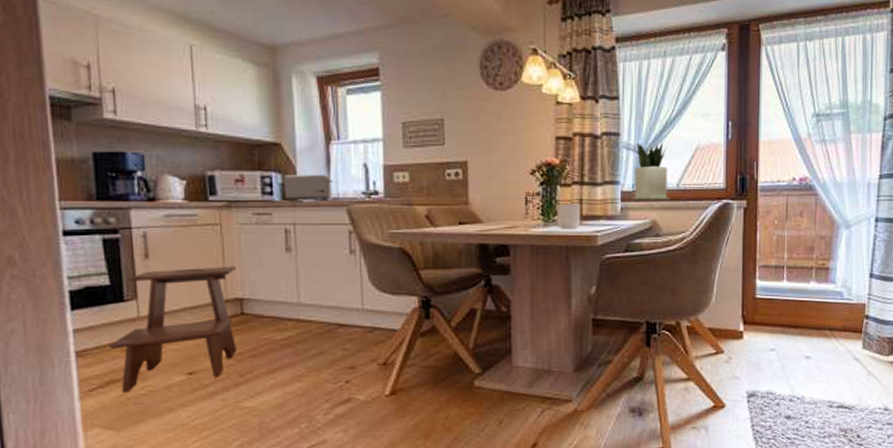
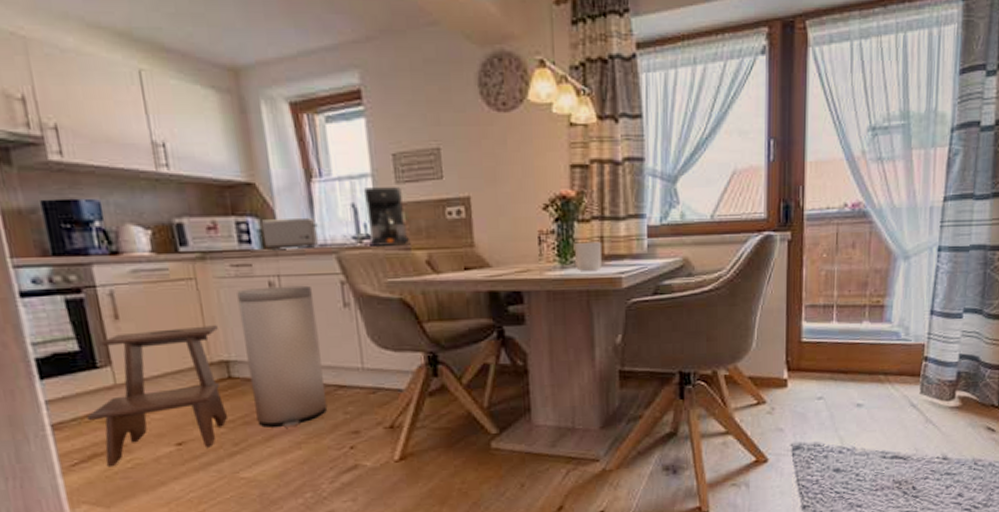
pedal bin: none [256,233,328,362] -> present [237,285,328,428]
coffee maker: none [374,150,412,201] -> present [363,187,409,246]
planter: present [631,141,670,201] -> none [659,166,703,236]

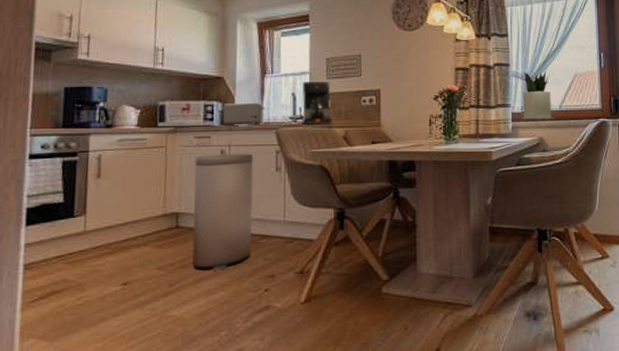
step stool: present [87,325,229,467] -> none [55,184,175,304]
mug: present [573,241,603,271] -> none [456,124,478,146]
planter: none [659,166,703,236] -> present [520,70,554,121]

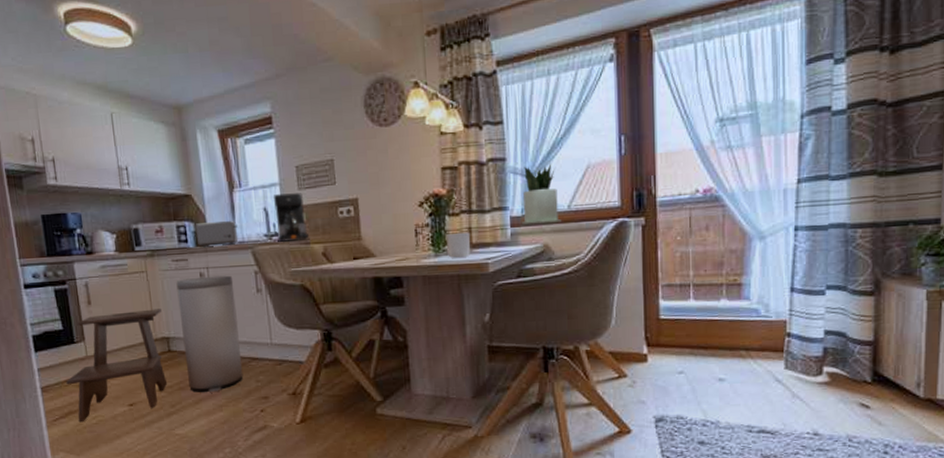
step stool: none [55,184,175,304] -> present [66,309,168,423]
mug: none [456,124,478,146] -> present [445,232,471,258]

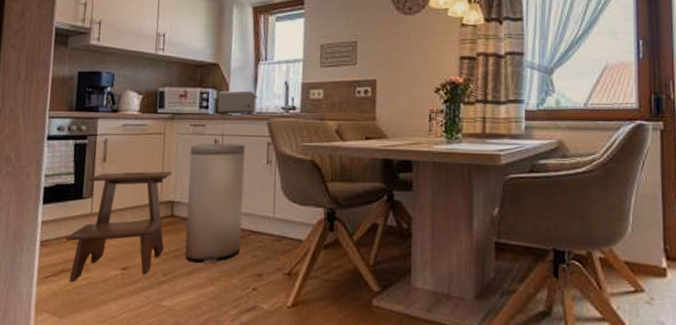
coffee maker: present [273,193,309,242] -> none [294,70,324,116]
mug: present [445,232,471,258] -> none [459,121,484,147]
planter: present [521,163,561,226] -> none [536,61,577,121]

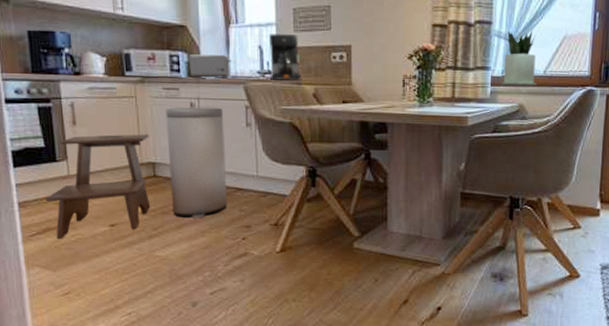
coffee maker: none [294,70,324,116] -> present [268,34,301,81]
planter: none [536,61,577,121] -> present [500,30,537,87]

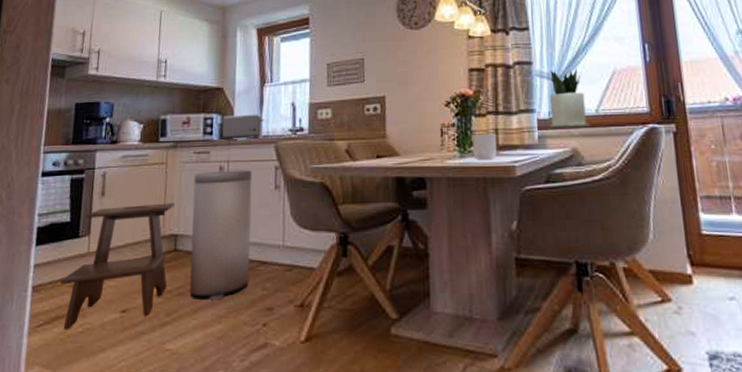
coffee maker: present [268,34,301,81] -> none [302,89,333,137]
mug: none [431,86,454,110] -> present [471,133,498,160]

